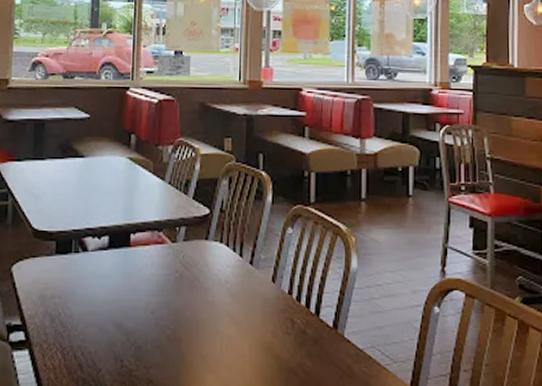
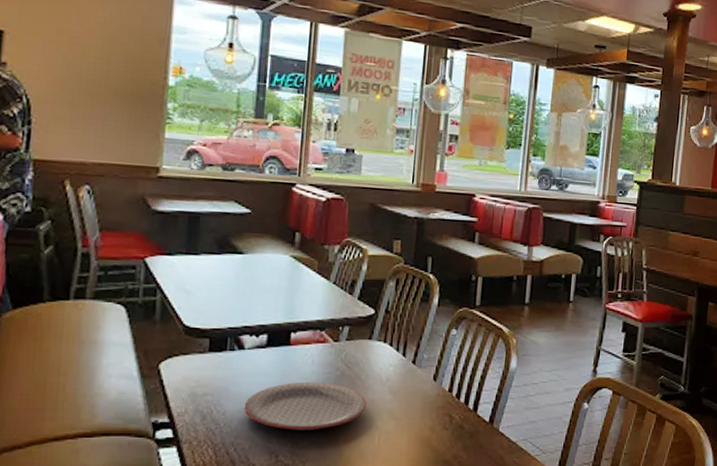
plate: none [89,284,207,334] -> present [244,381,368,430]

